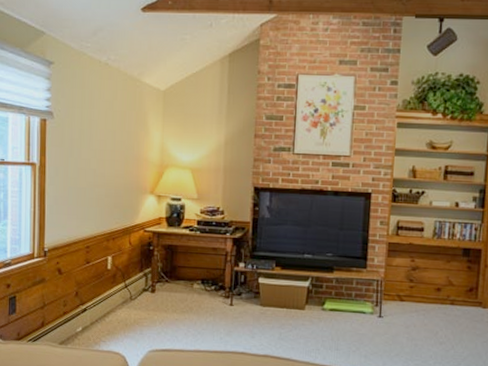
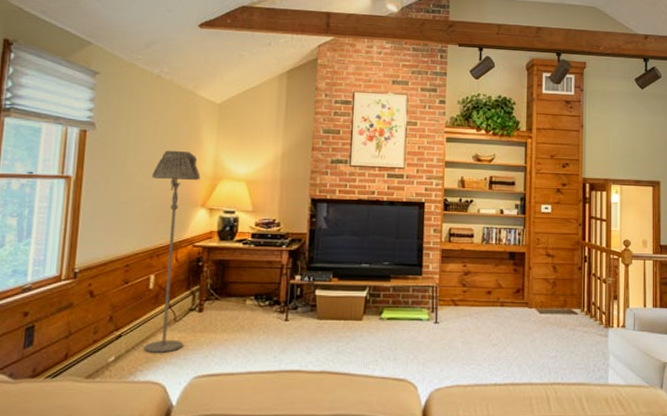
floor lamp: none [105,138,148,327] -> present [144,150,201,353]

